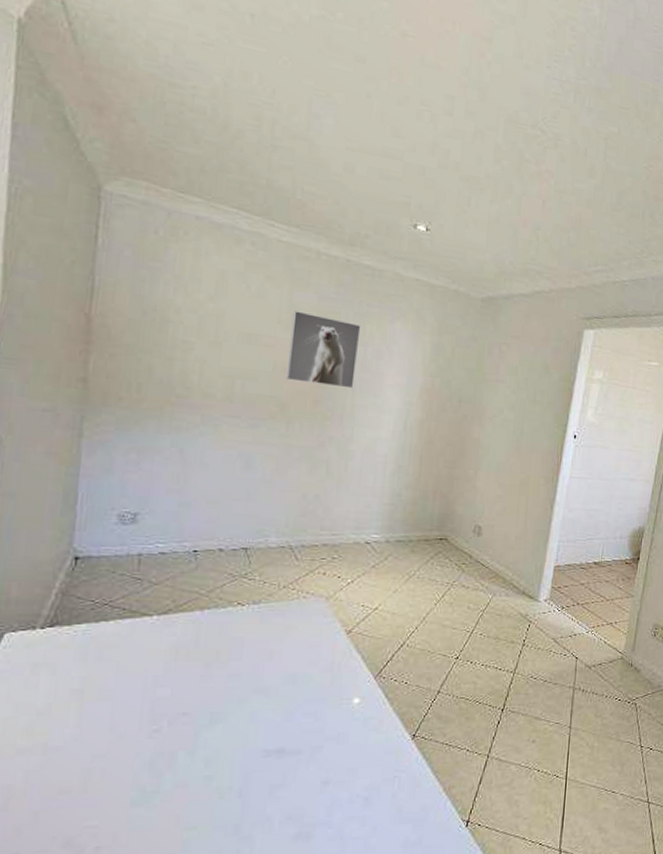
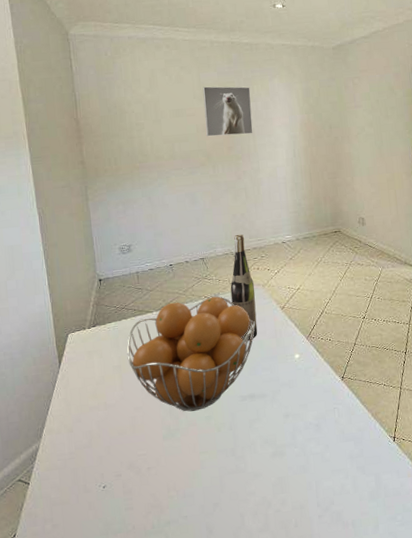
fruit basket: none [96,604,307,767] -> present [127,296,256,412]
wine bottle: none [276,522,315,672] -> present [230,234,258,340]

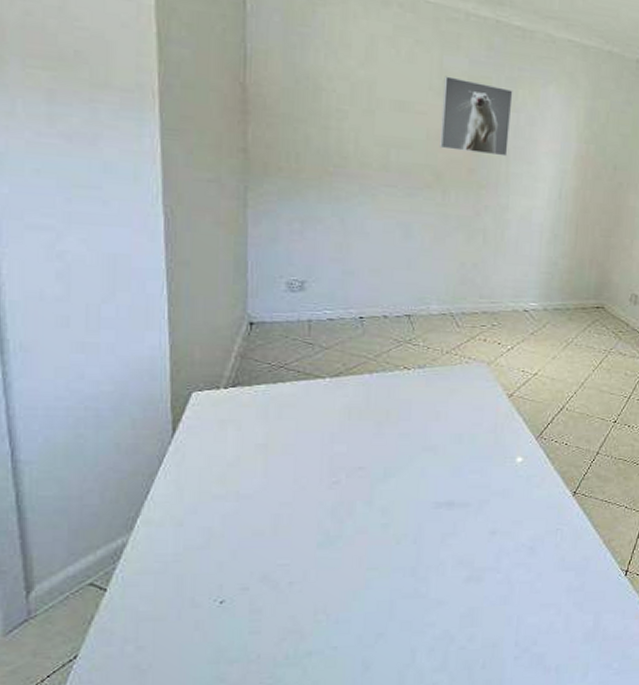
fruit basket: present [127,296,256,412] -> none [278,368,471,515]
wine bottle: present [230,234,258,340] -> none [441,290,477,432]

